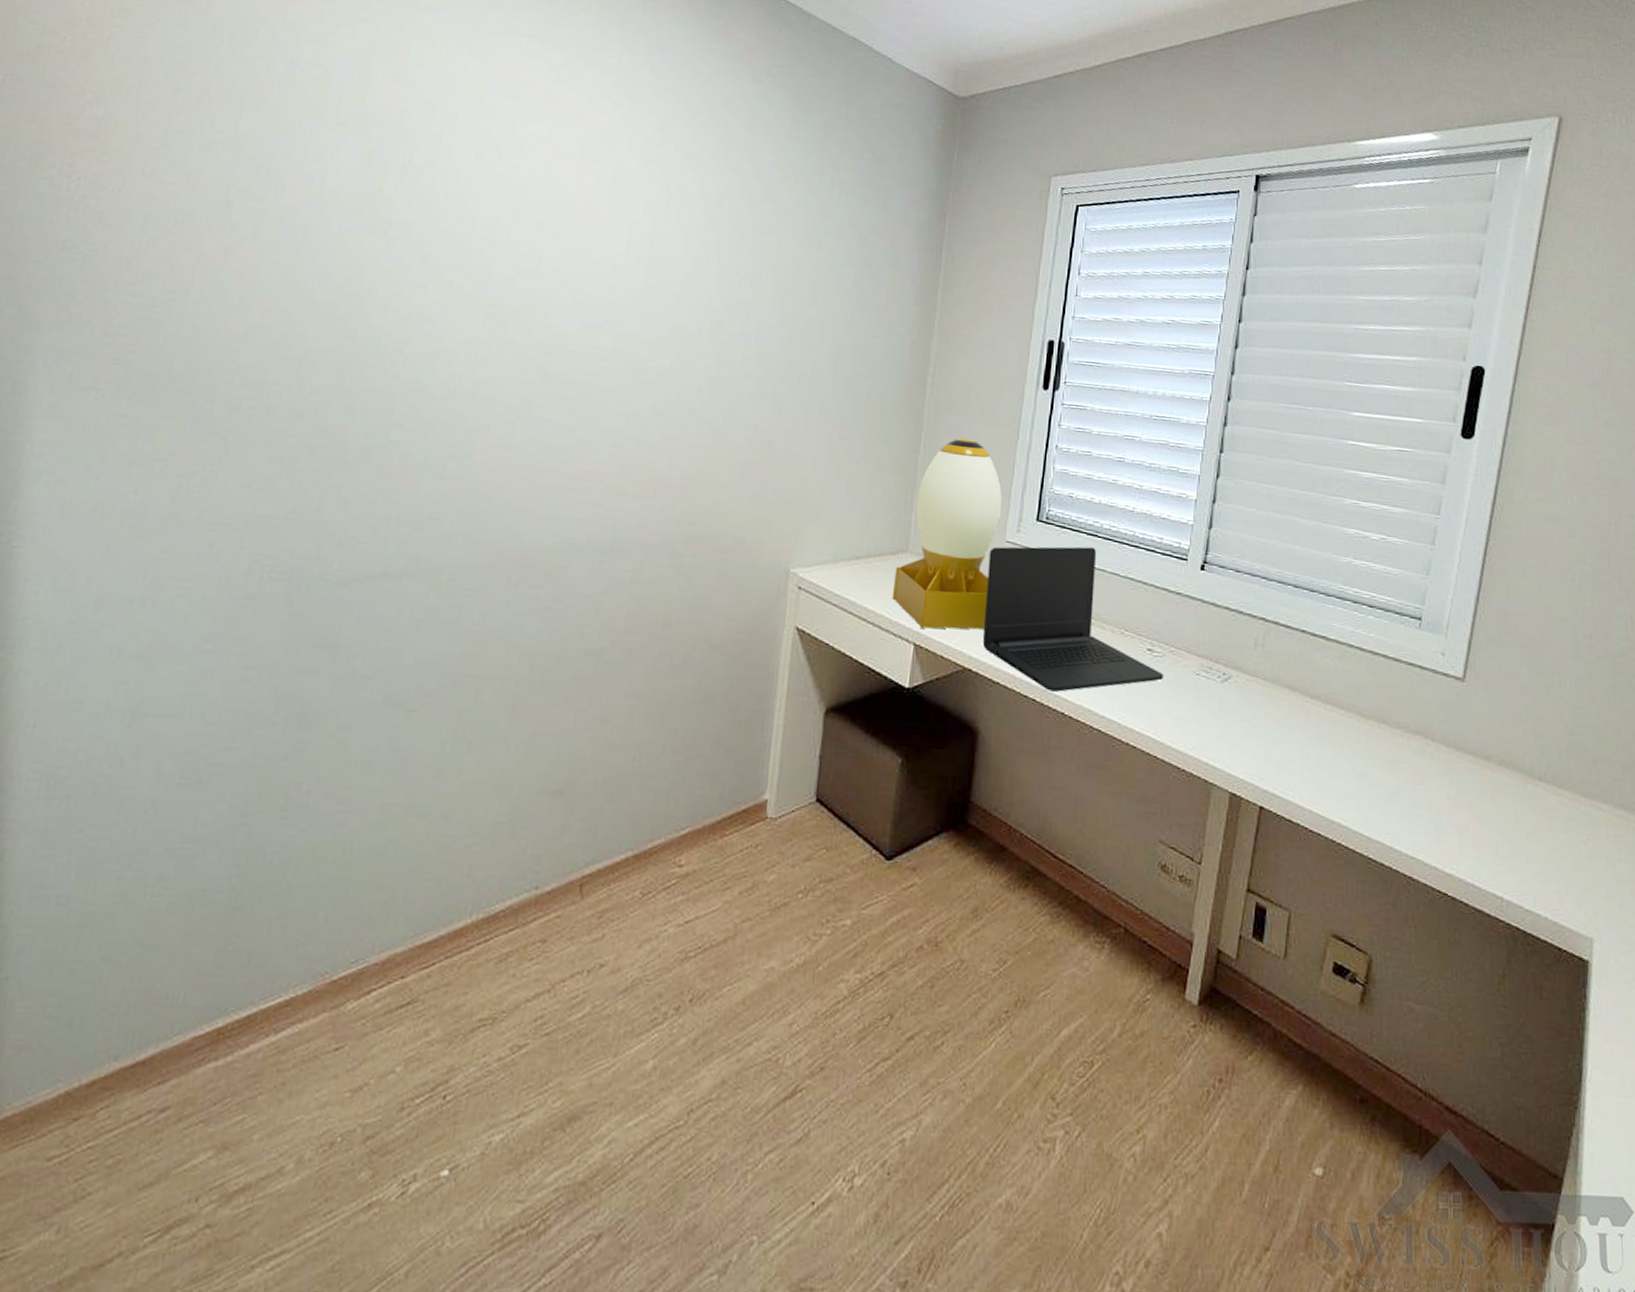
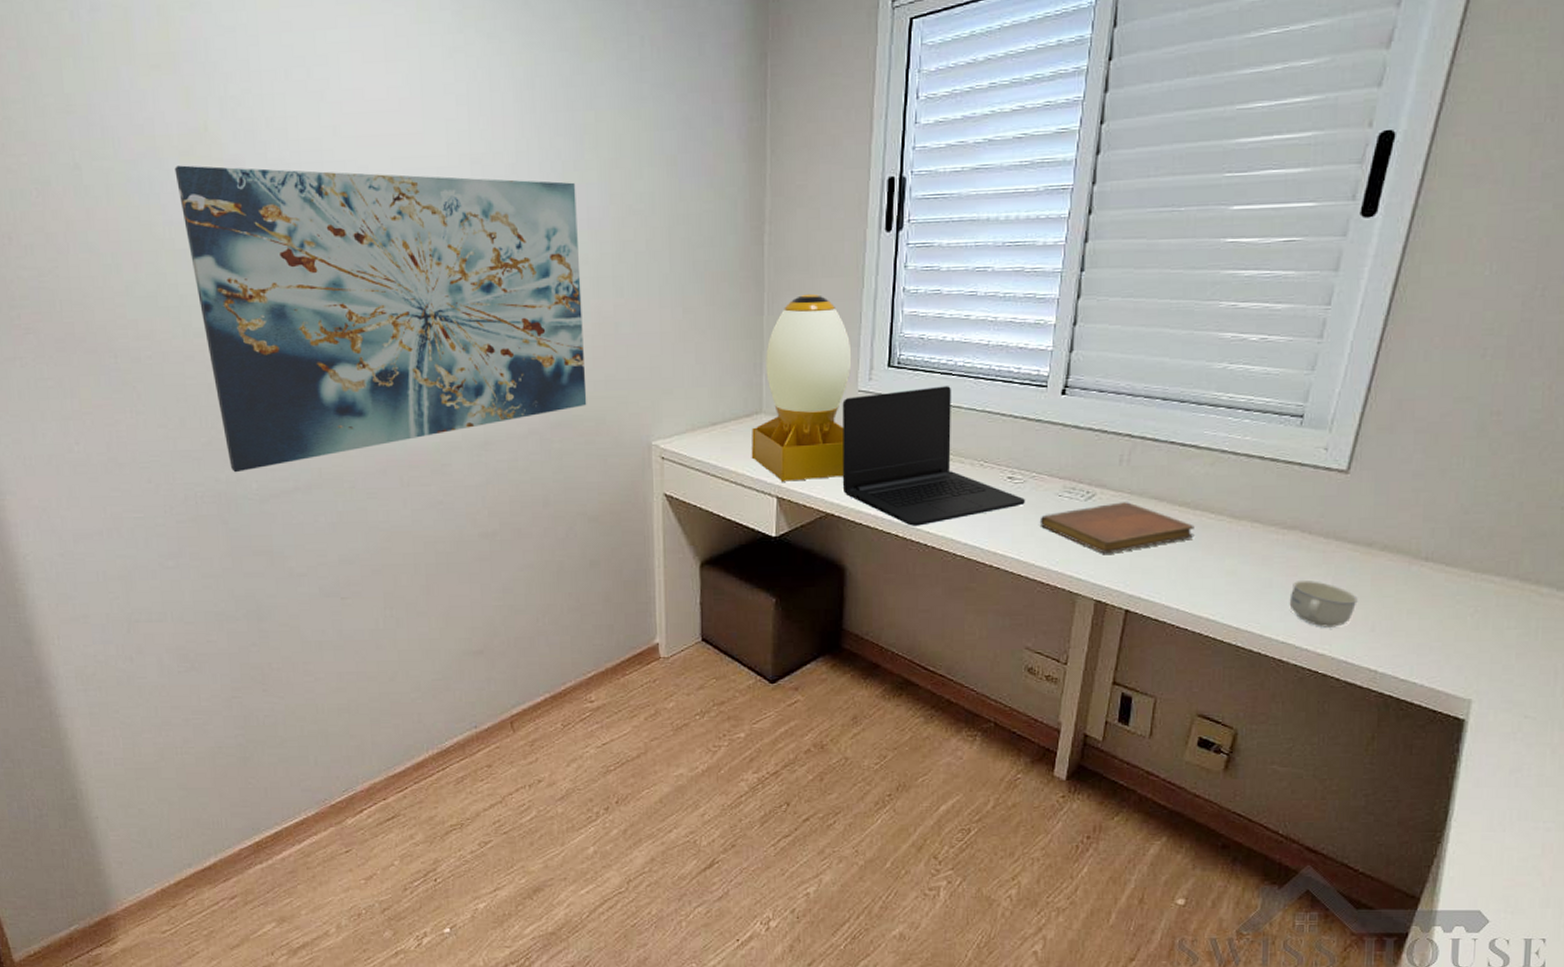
wall art: none [313,220,750,549] -> present [174,165,587,473]
notebook: none [1177,687,1325,743] -> present [1039,502,1195,554]
cup: none [1417,790,1480,845] -> present [1289,581,1358,627]

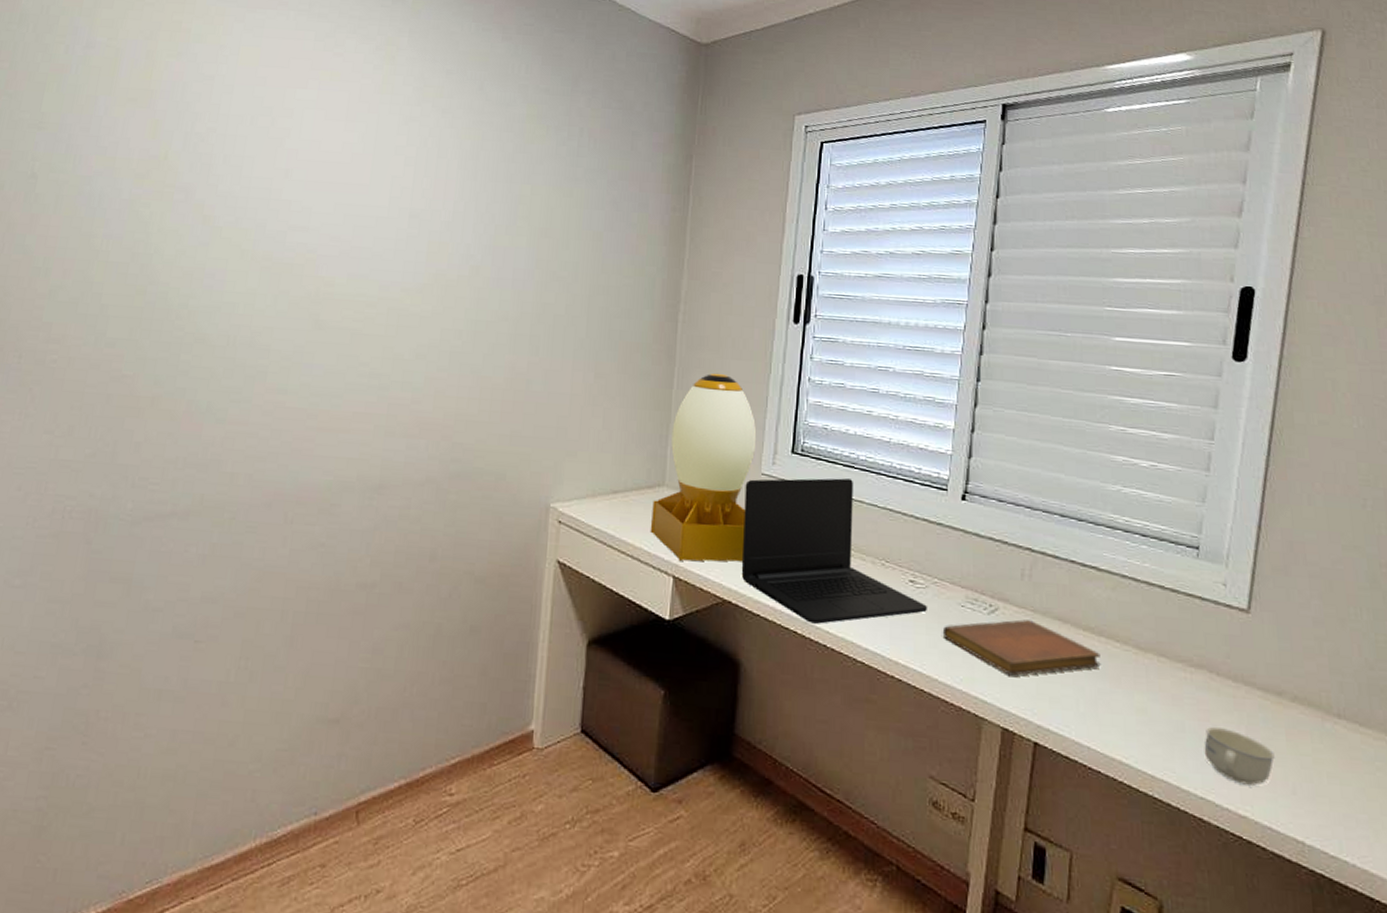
wall art: present [174,165,587,473] -> none [109,186,505,490]

